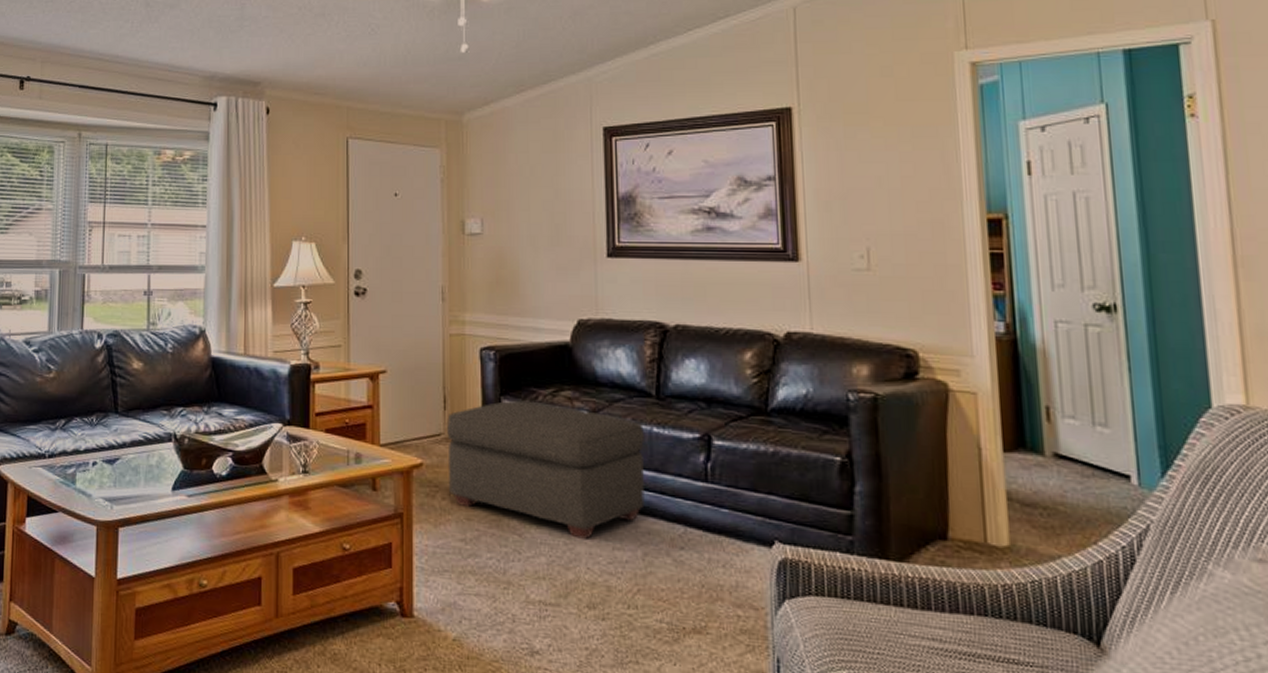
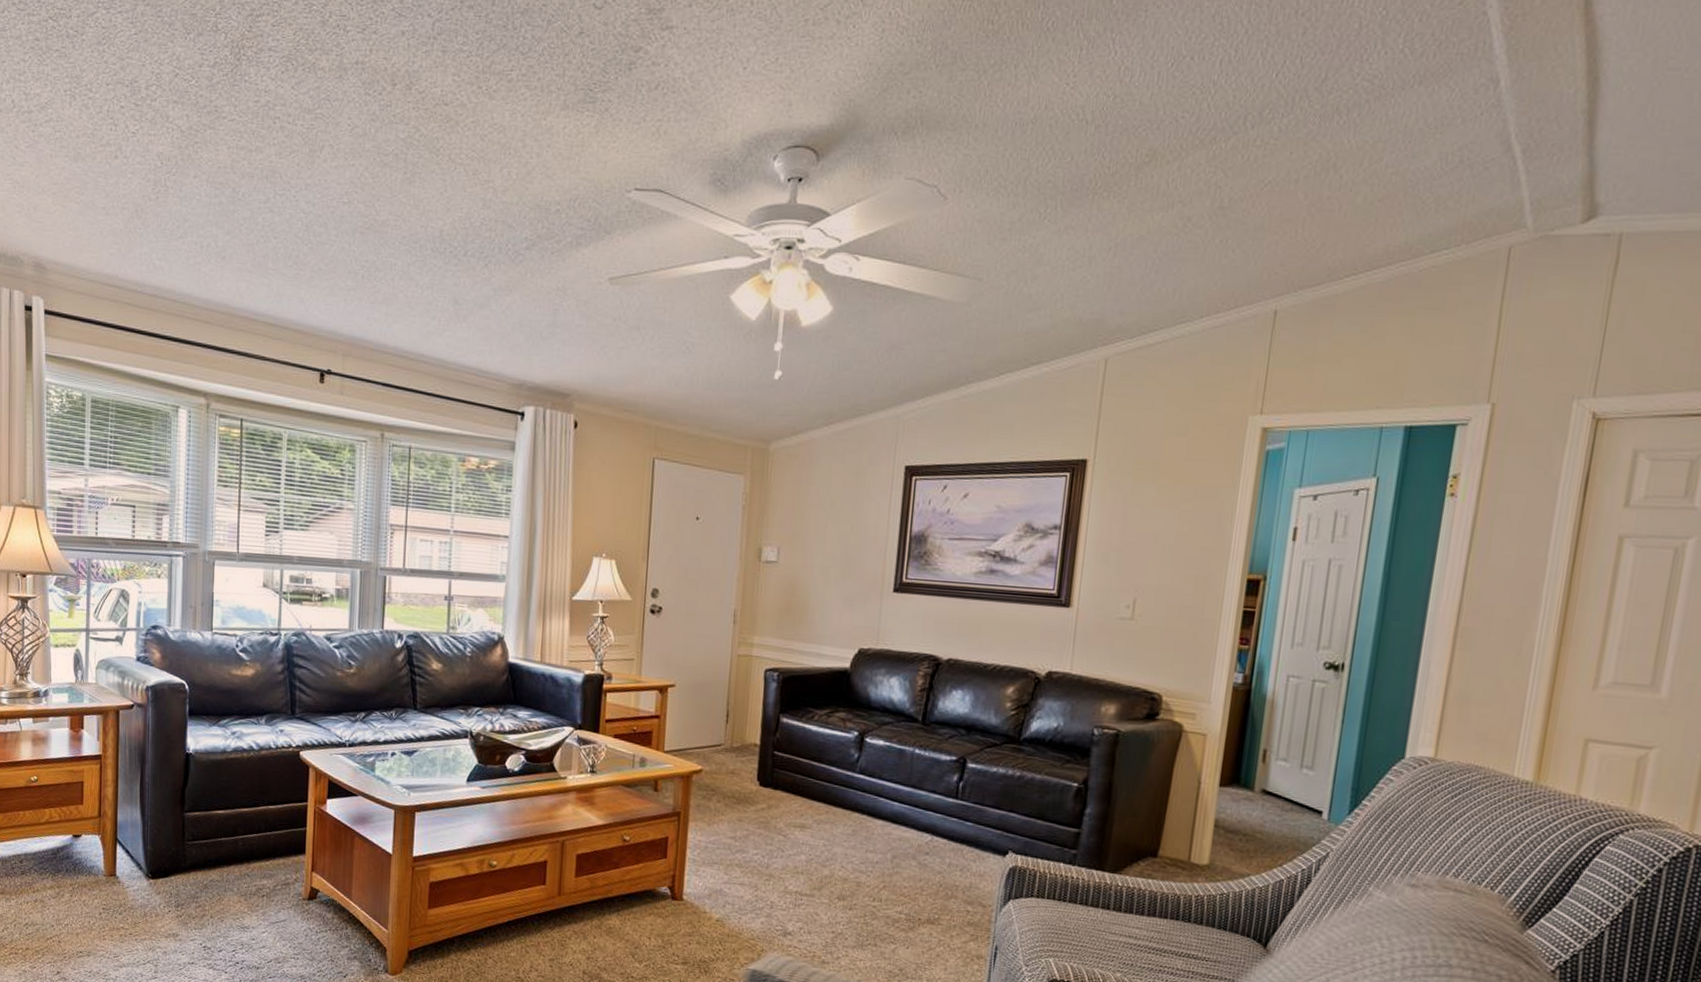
ottoman: present [447,400,645,539] -> none [724,718,907,842]

